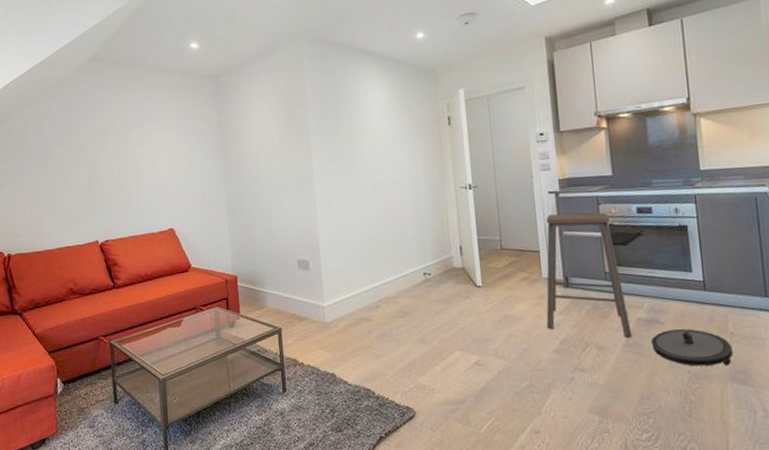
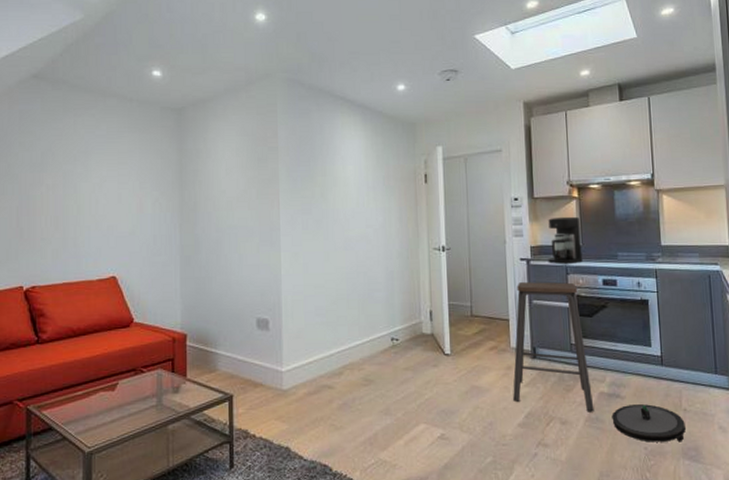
coffee maker: none [576,146,615,196] -> present [548,216,583,265]

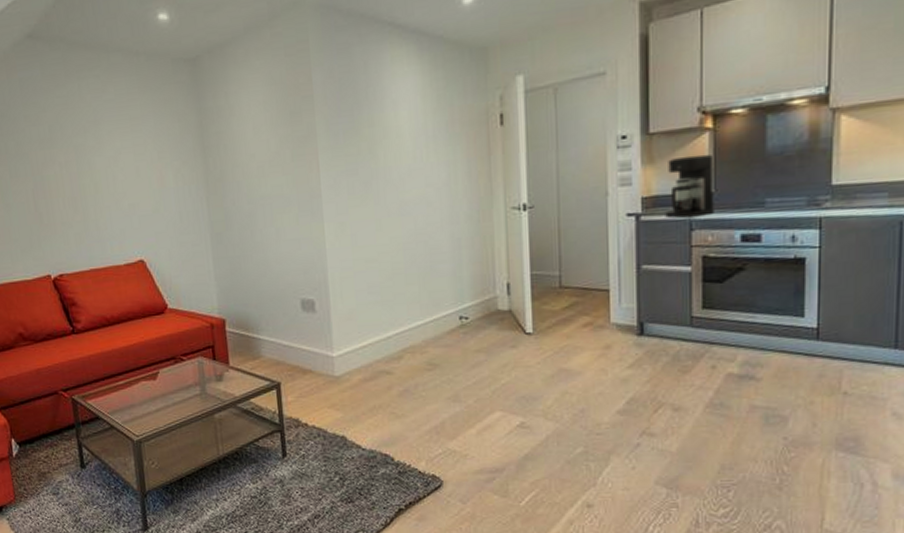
bar stool: present [513,282,594,412] -> none [612,240,718,397]
robot vacuum: present [612,403,686,442] -> none [741,386,844,432]

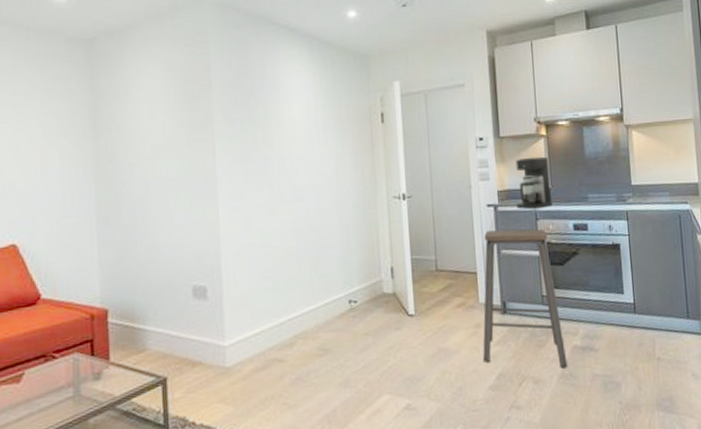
bar stool: none [612,240,718,397] -> present [483,228,568,369]

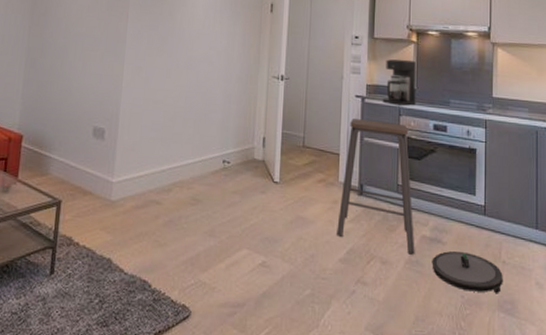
robot vacuum: none [585,355,660,396] -> present [432,250,503,294]

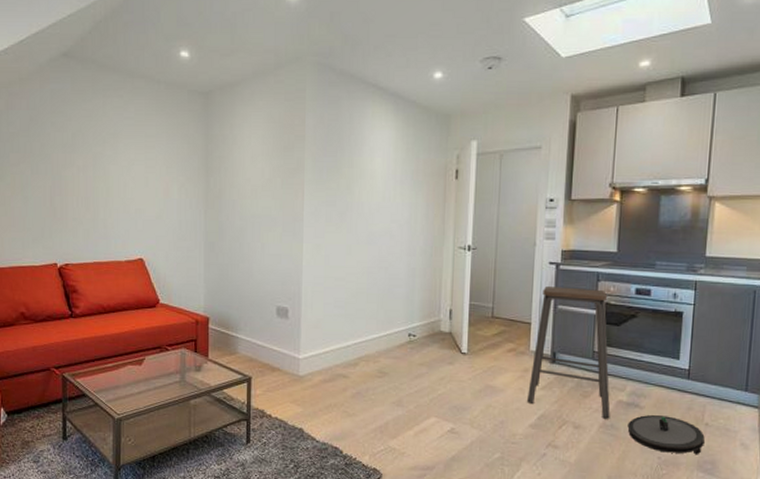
coffee maker: present [382,59,417,107] -> none [579,221,619,272]

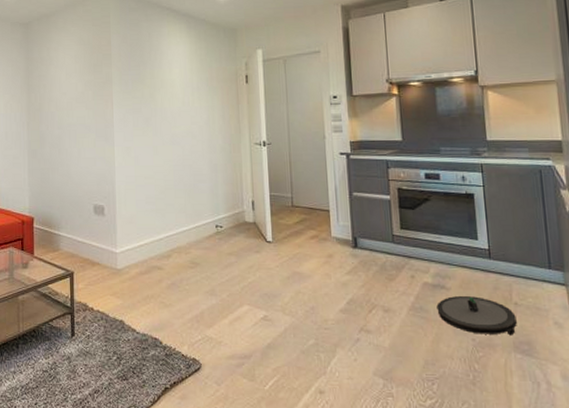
bar stool: present [527,287,611,419] -> none [334,175,418,302]

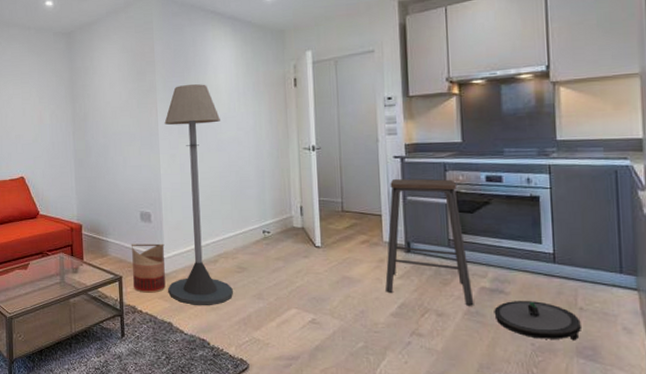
basket: none [83,238,118,289] -> present [130,243,166,293]
floor lamp: none [119,78,186,302] -> present [164,84,233,305]
bar stool: none [334,175,418,302] -> present [385,178,474,306]

